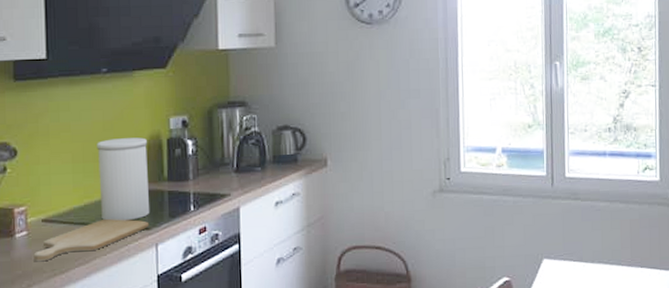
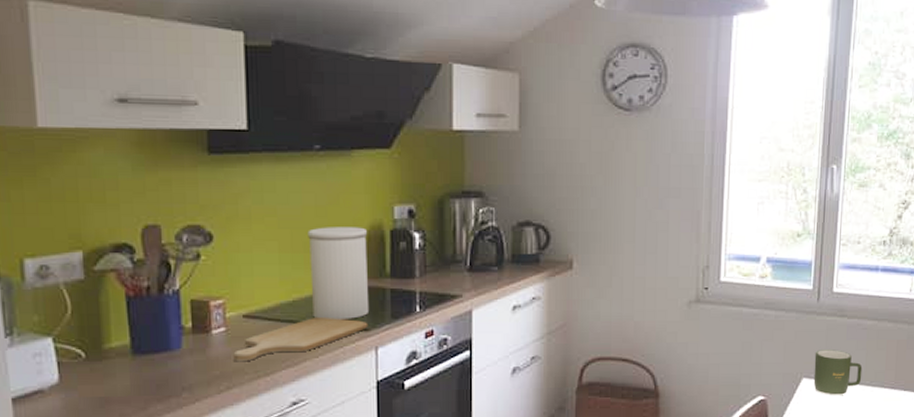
mug: none [553,231,600,275] -> present [813,349,863,396]

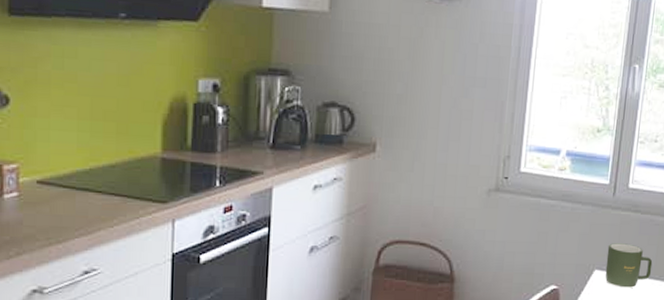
chopping board: present [233,318,369,362] -> none [25,187,166,229]
canister: present [308,227,370,321] -> none [108,96,169,191]

